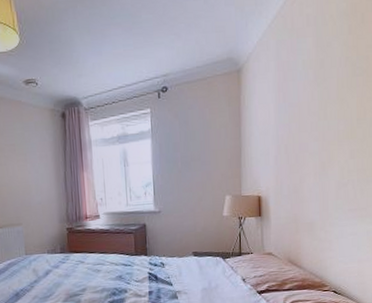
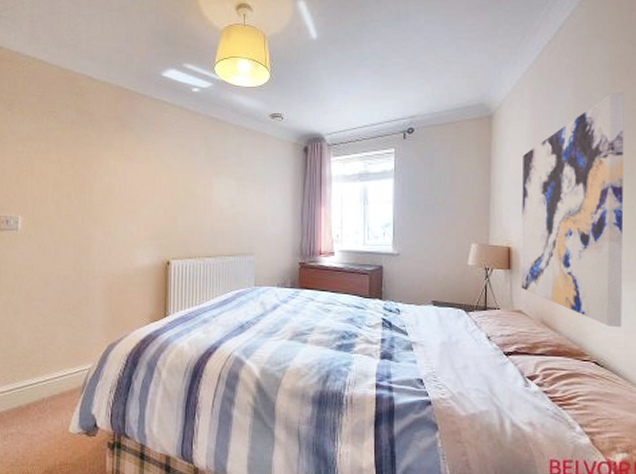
wall art: none [269,40,360,259] -> present [521,92,625,328]

